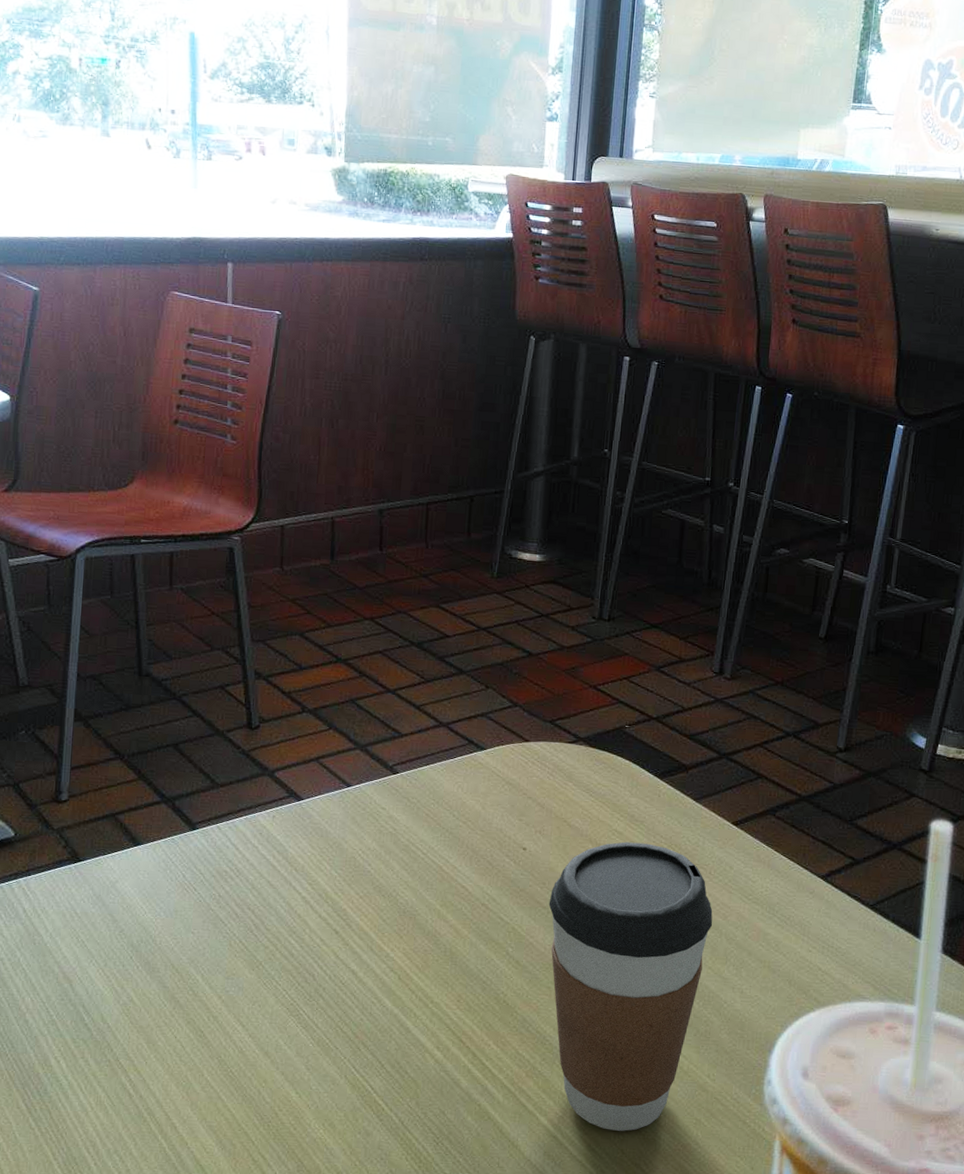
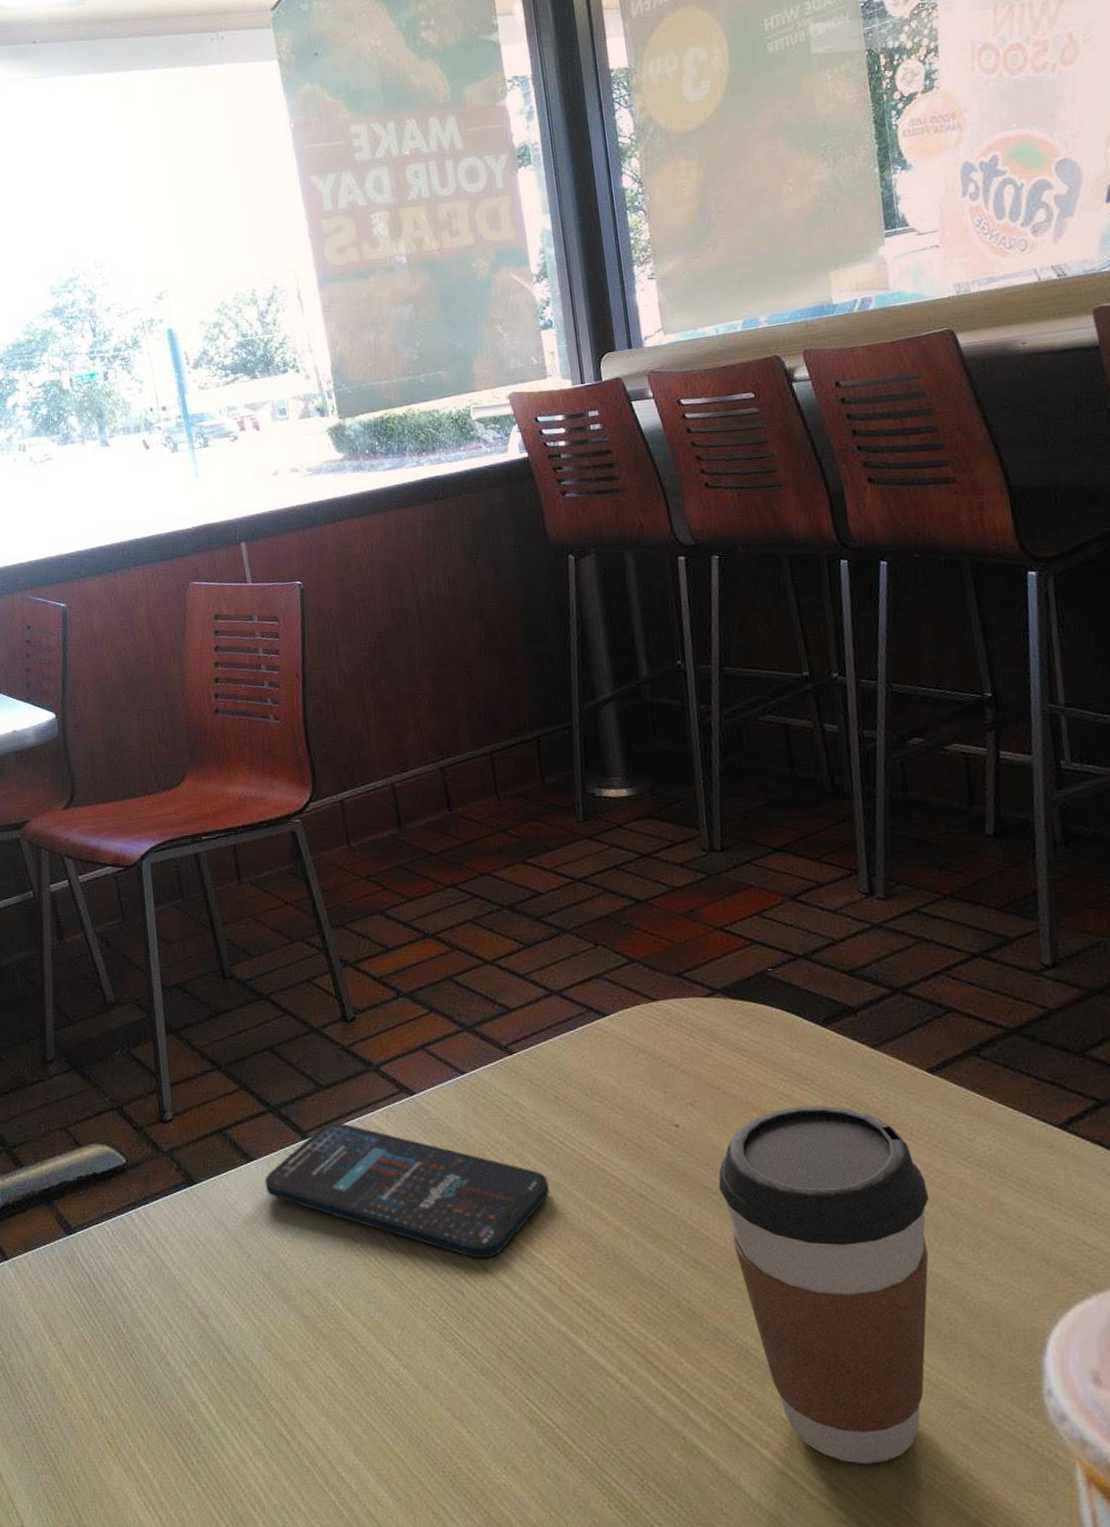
smartphone: none [148,818,407,948] -> present [265,1122,549,1259]

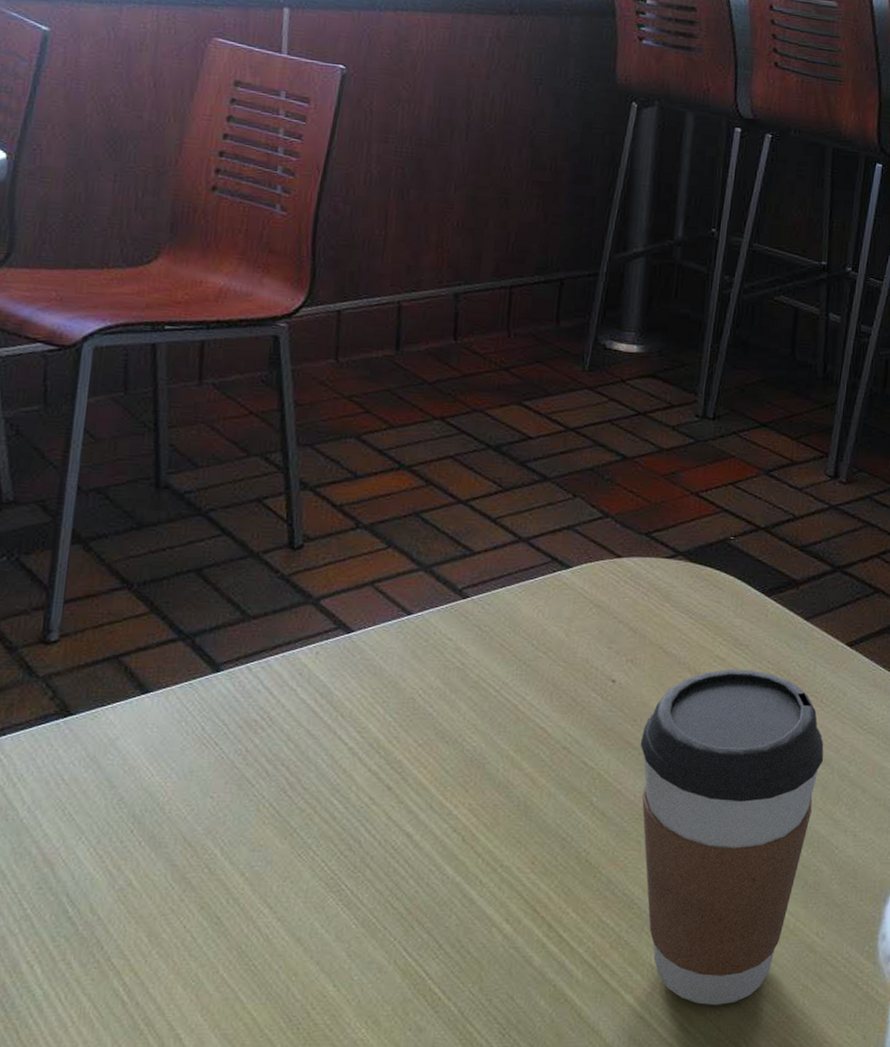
smartphone: present [265,1122,549,1259] -> none [157,656,475,807]

